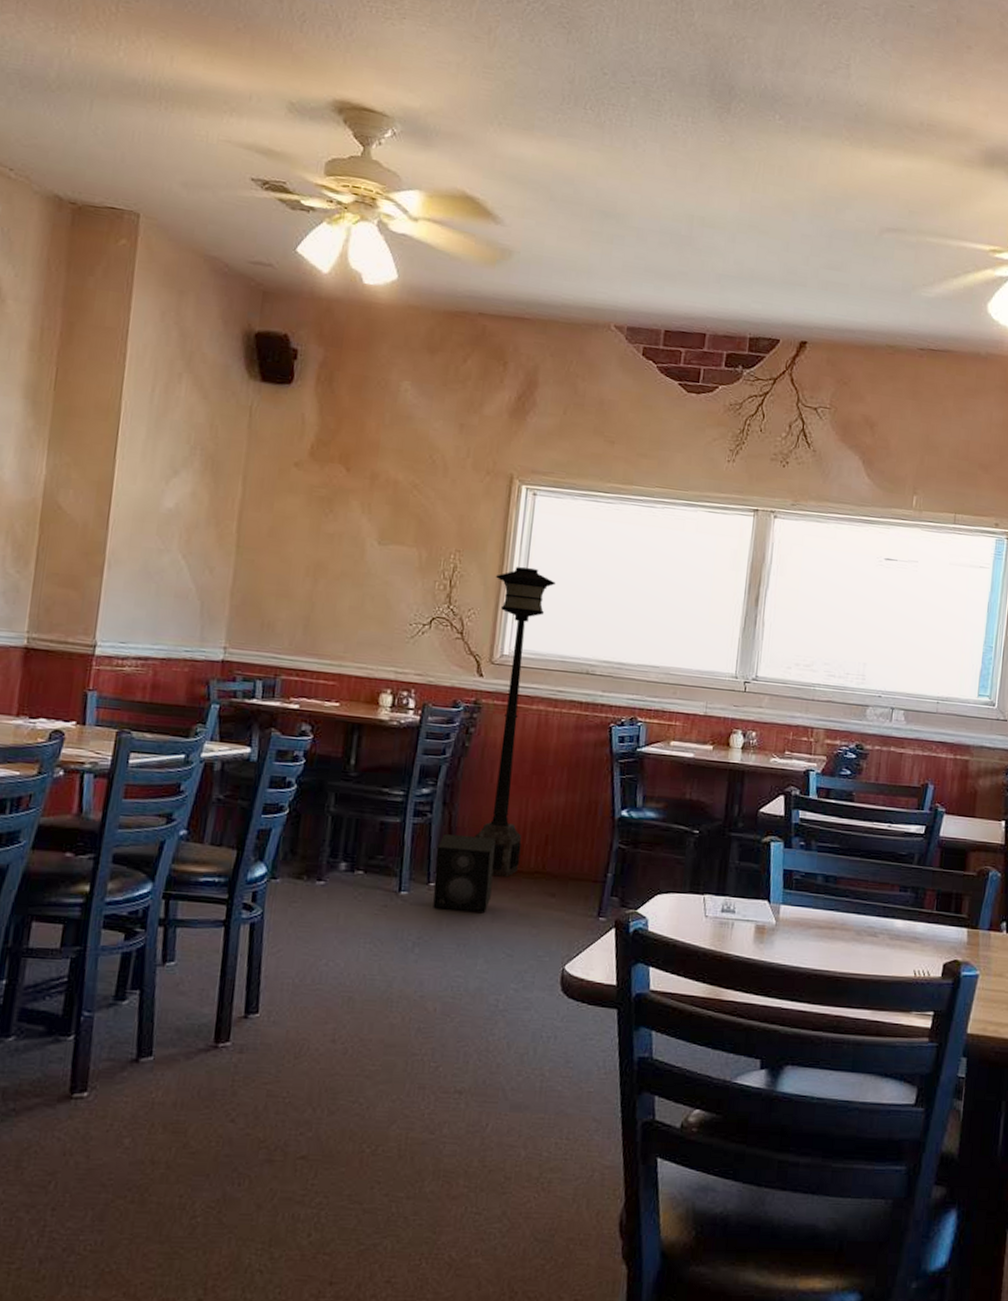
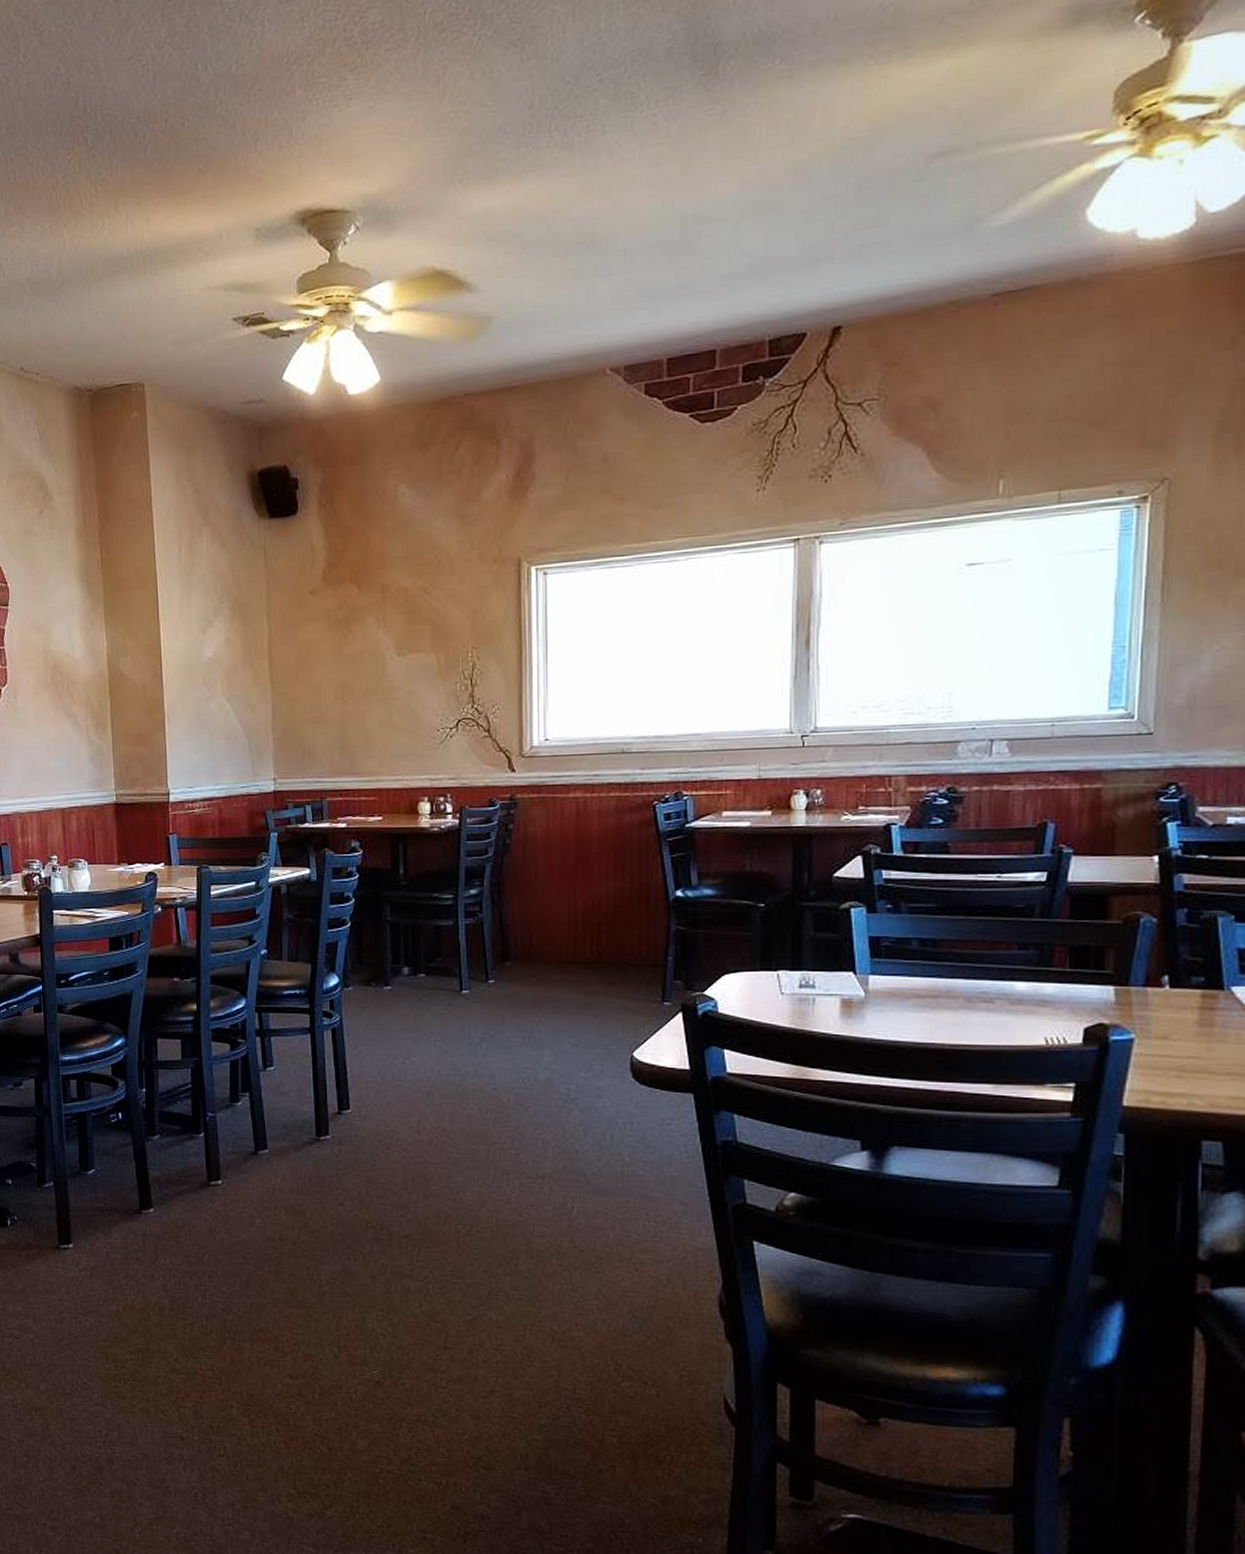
speaker: present [433,833,496,912] -> none [491,931,550,1005]
floor lamp: present [475,567,556,877] -> none [515,651,578,969]

